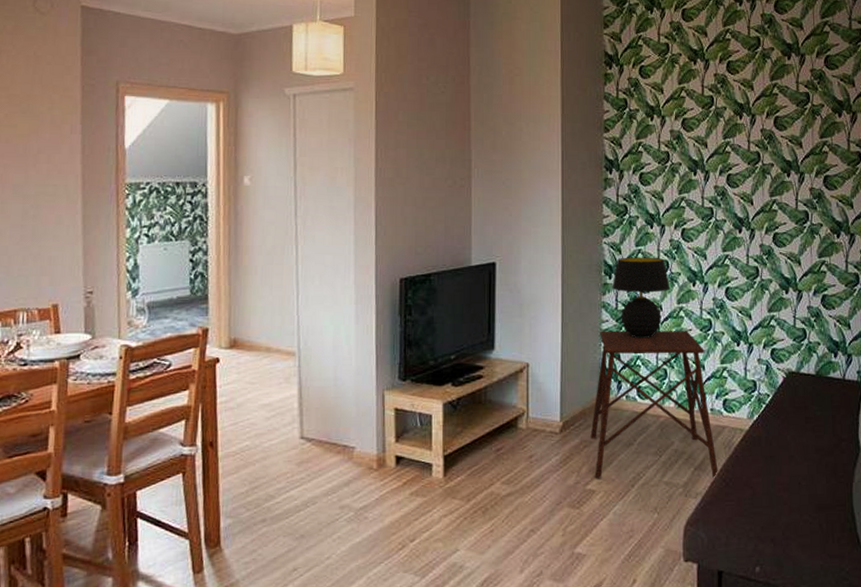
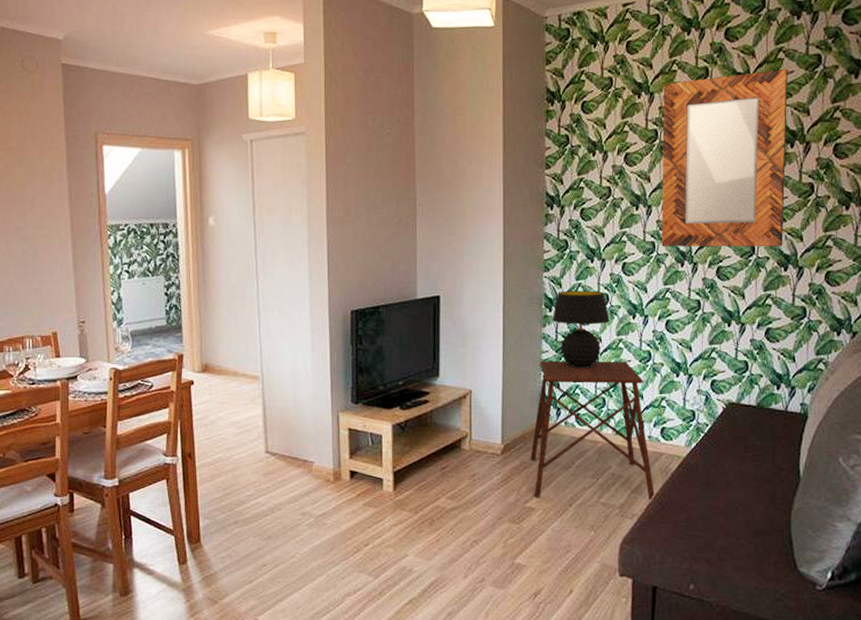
home mirror: none [718,41,835,213] -> present [661,69,788,247]

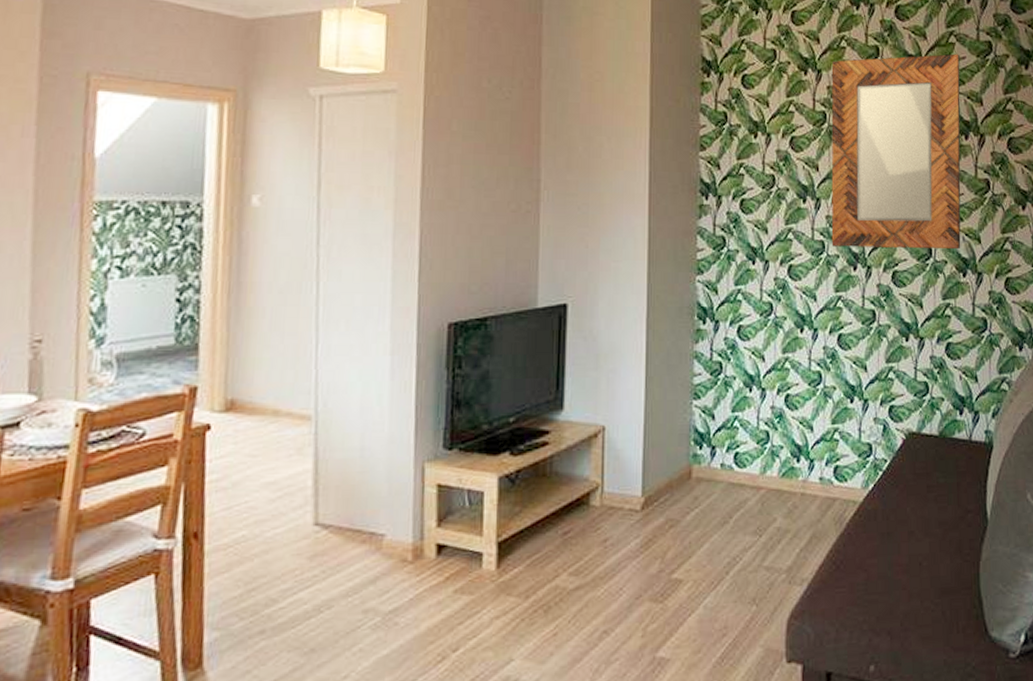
side table: present [530,360,656,503] -> none [678,385,829,564]
table lamp: present [552,290,610,369] -> none [706,298,774,395]

